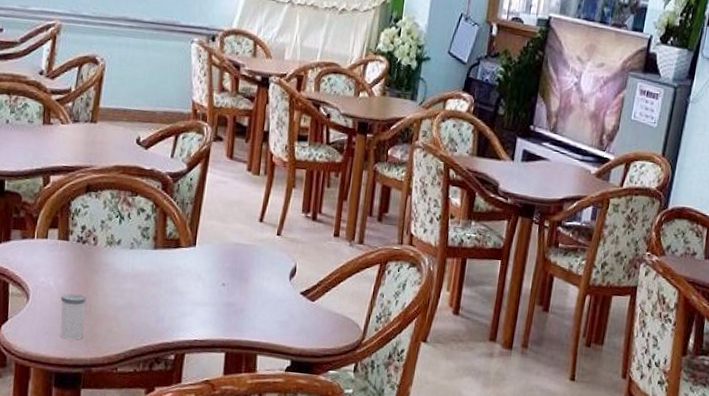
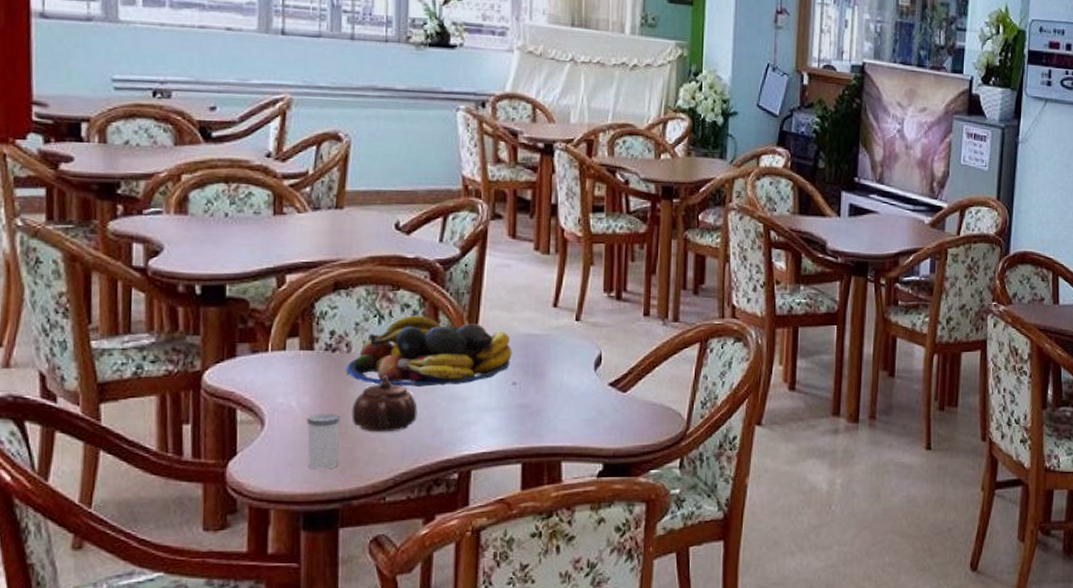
fruit bowl: none [92,218,224,281] -> present [345,315,512,387]
teapot: none [95,266,146,315] -> present [351,374,418,432]

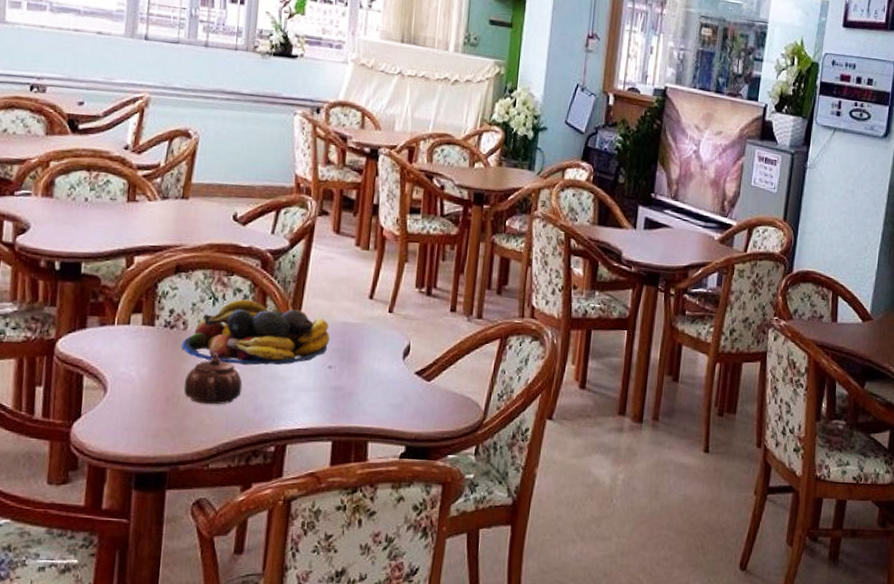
salt shaker: present [306,413,341,470] -> none [142,384,174,435]

